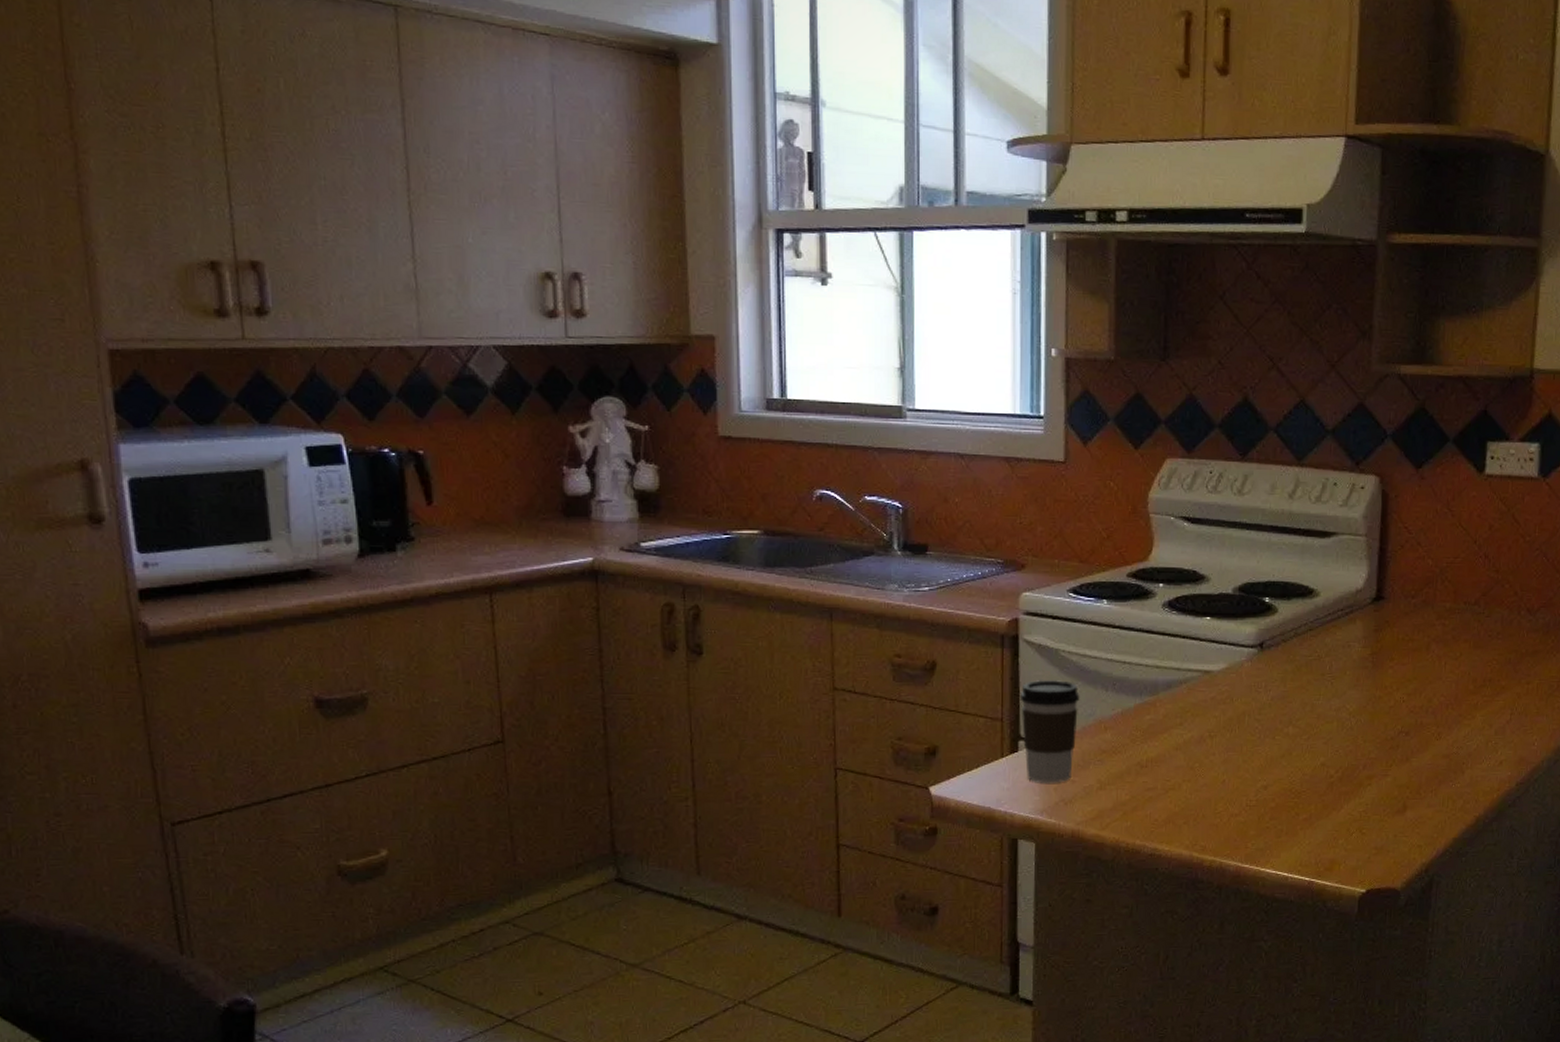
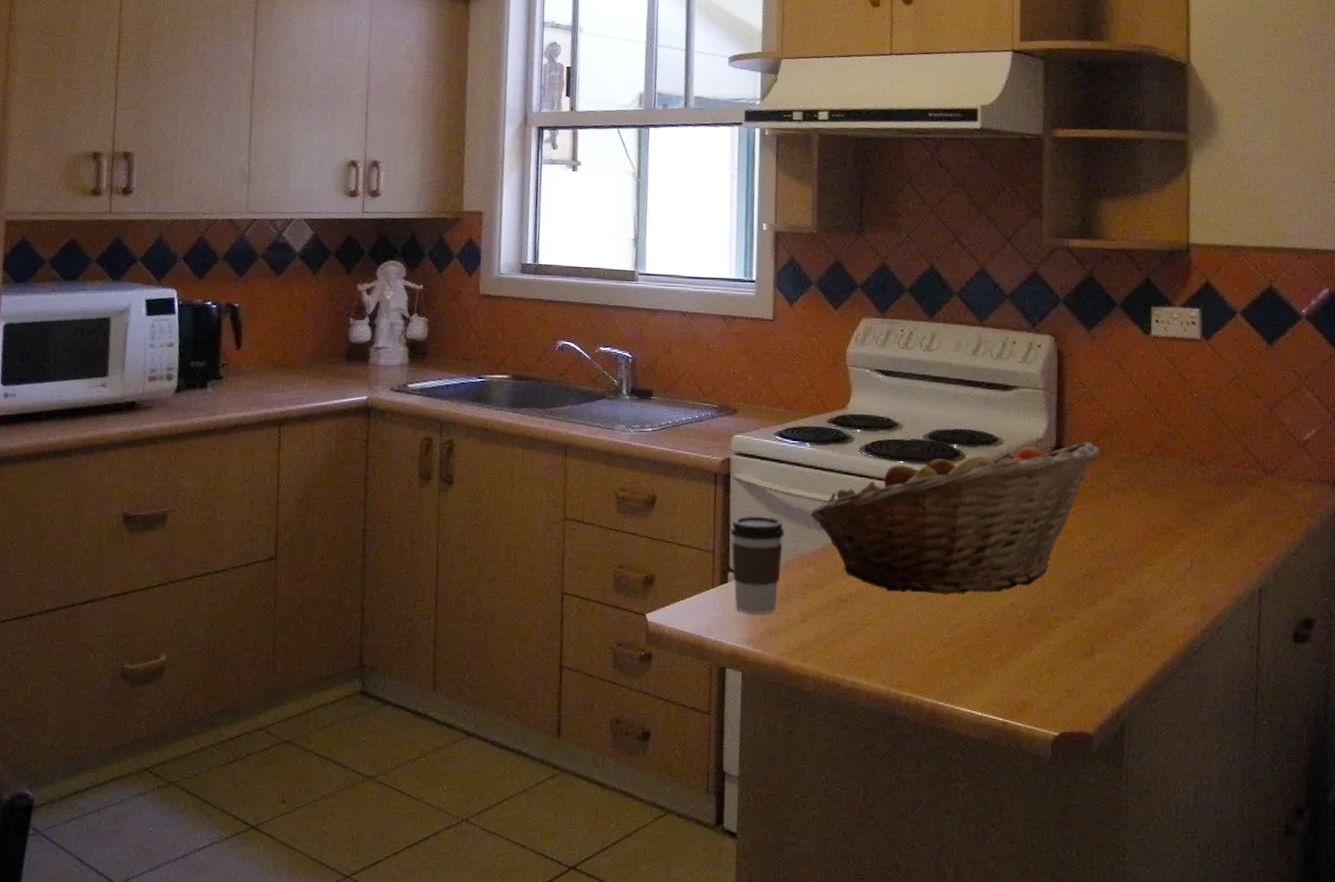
fruit basket: none [1107,591,1423,757] -> present [810,441,1100,595]

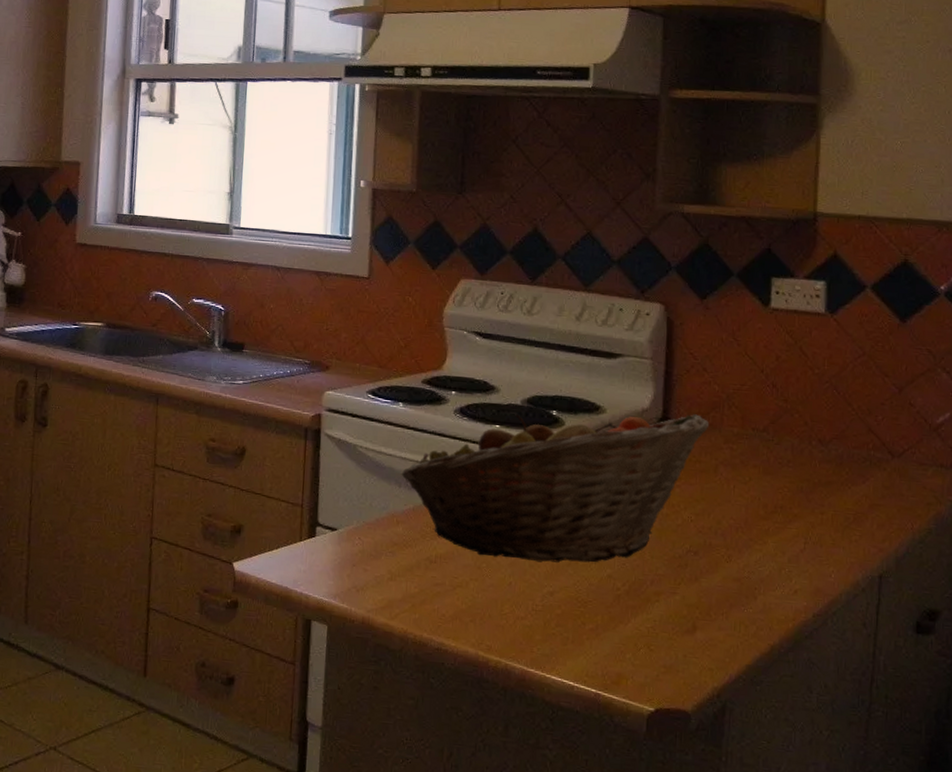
coffee cup: present [730,514,785,614] -> none [319,471,375,570]

